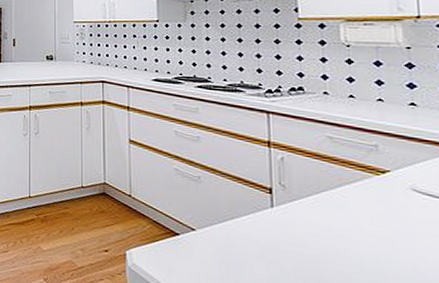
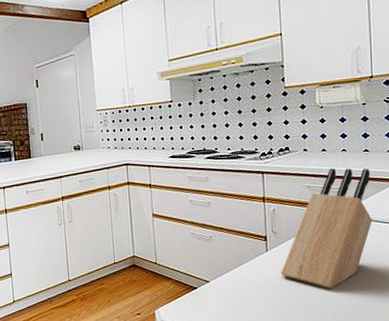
knife block: none [290,119,424,272] -> present [280,168,372,289]

